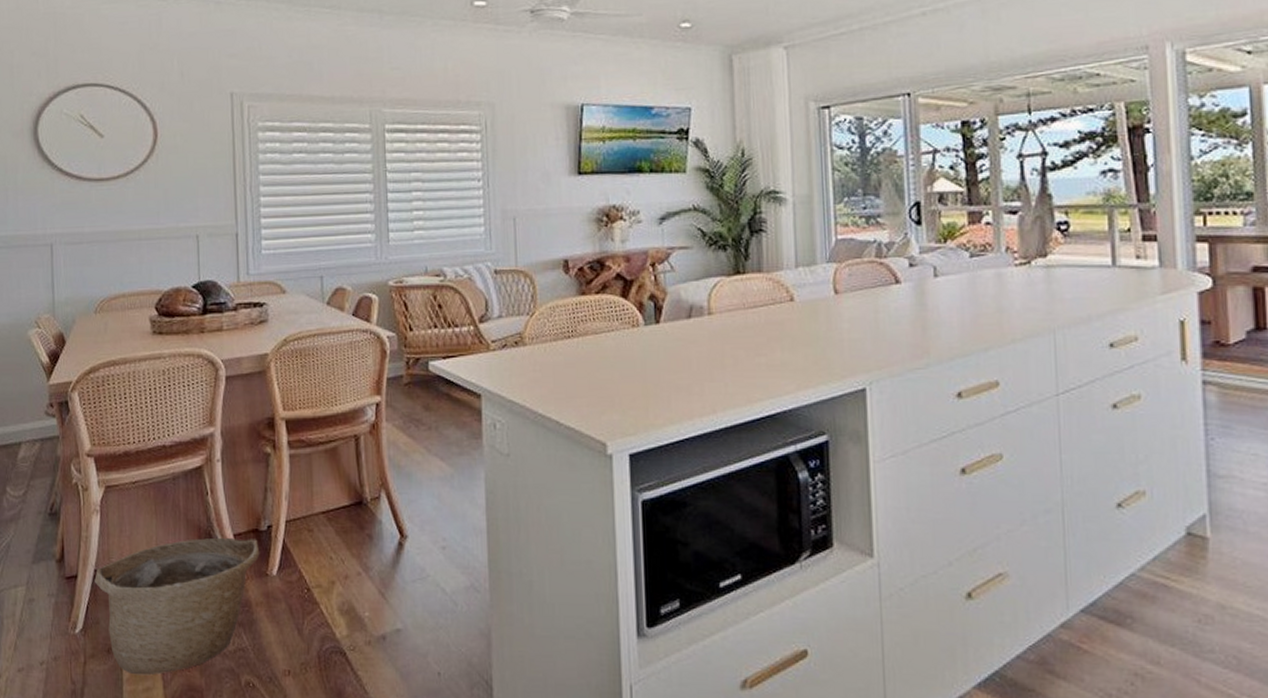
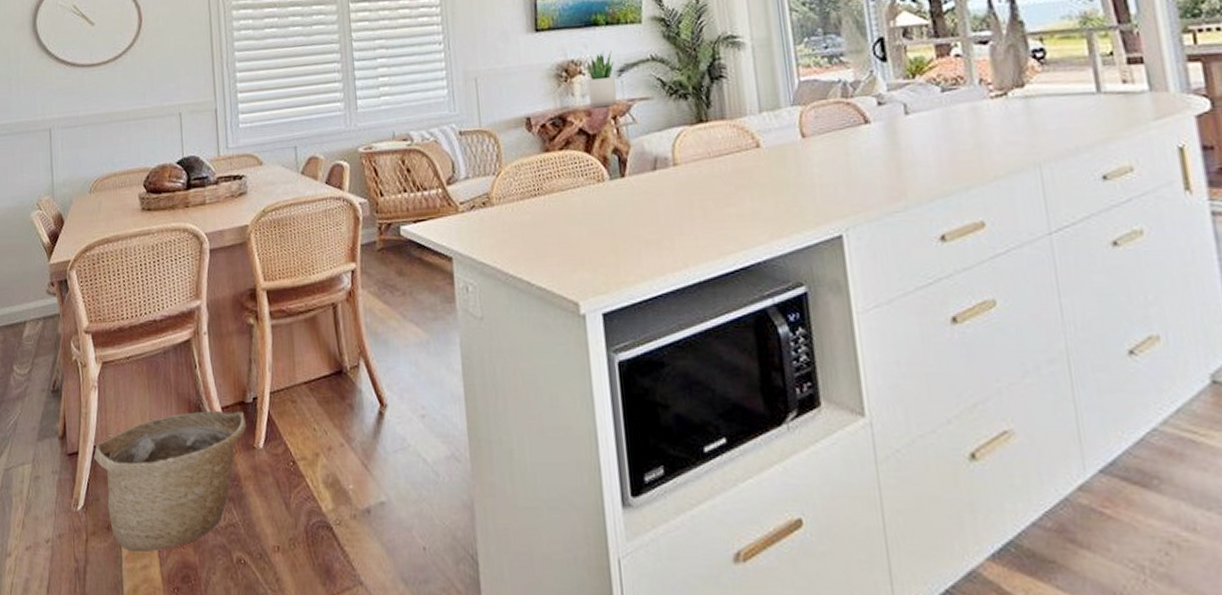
planter: none [627,197,657,254] -> present [586,49,617,108]

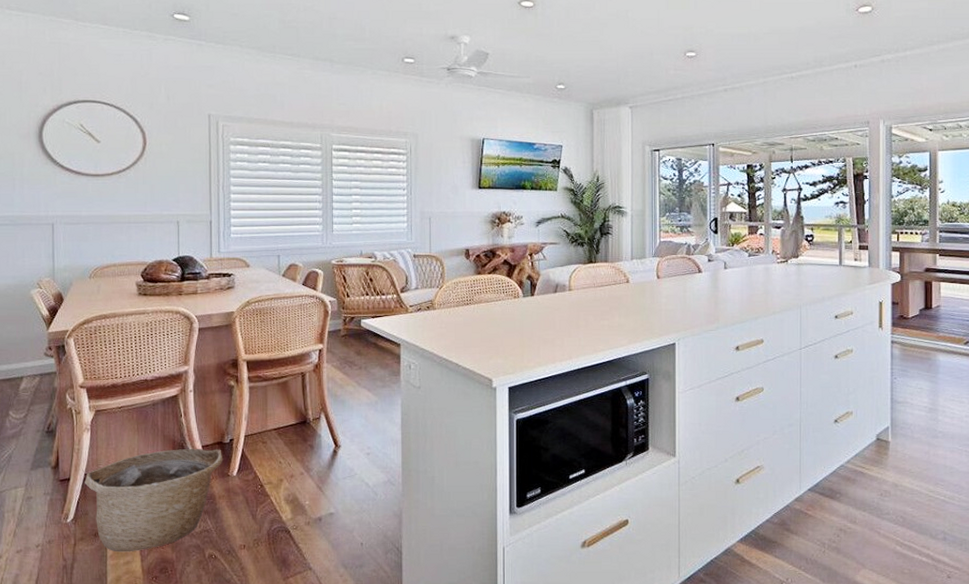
planter: present [586,49,617,108] -> none [513,207,535,247]

